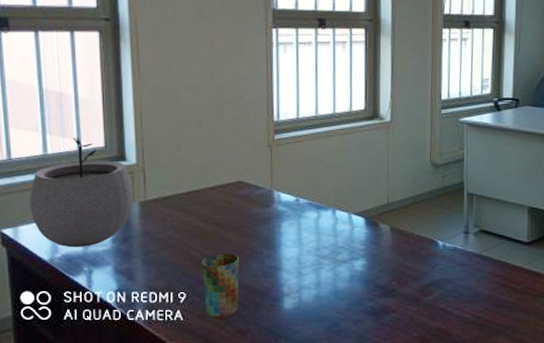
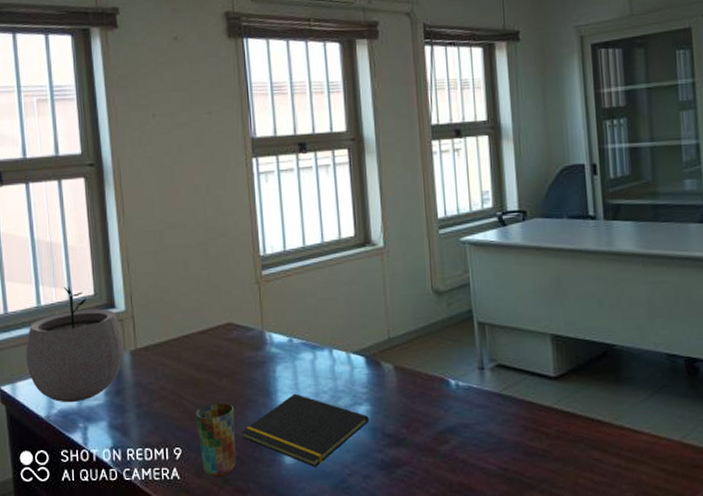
notepad: none [245,247,364,312] -> present [241,393,369,467]

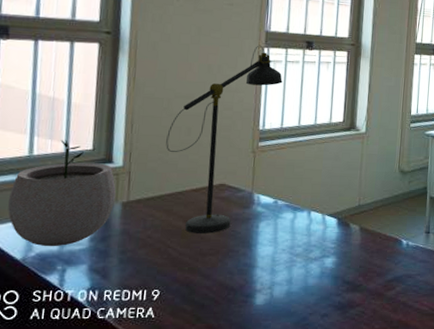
desk lamp: none [164,155,278,382] -> present [166,45,283,234]
cup: present [195,403,236,477] -> none [178,252,215,316]
notepad: present [241,393,369,467] -> none [219,246,333,308]

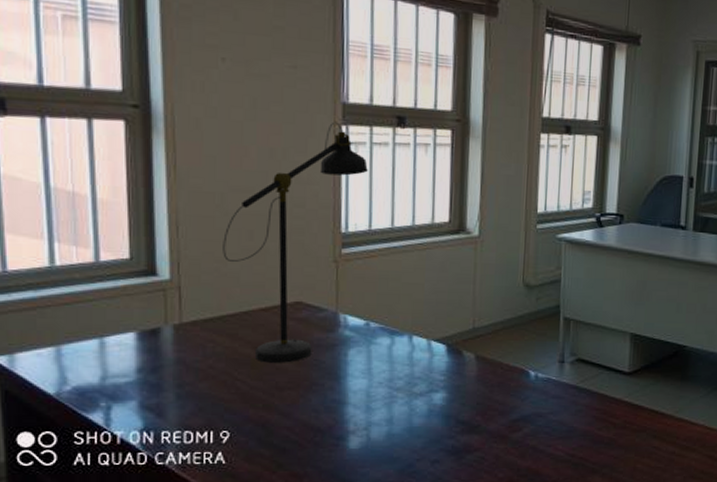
plant pot: present [8,140,116,247] -> none [31,246,165,380]

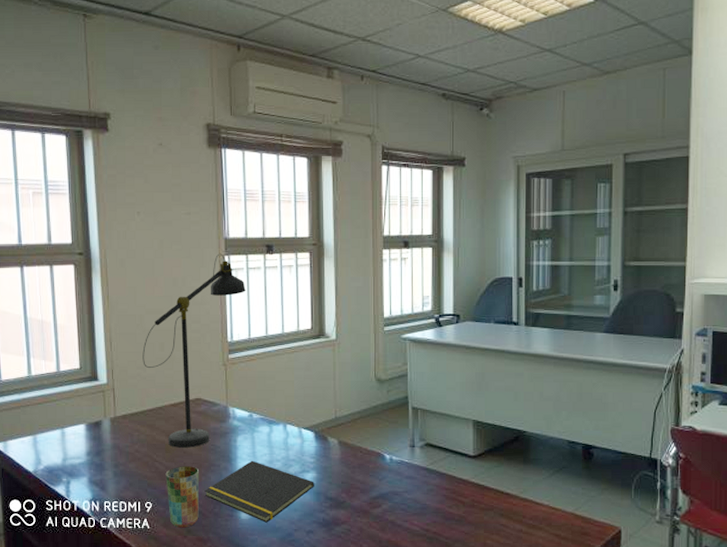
cup: none [250,386,295,462] -> present [165,466,199,528]
notepad: none [302,378,444,452] -> present [204,460,314,523]

